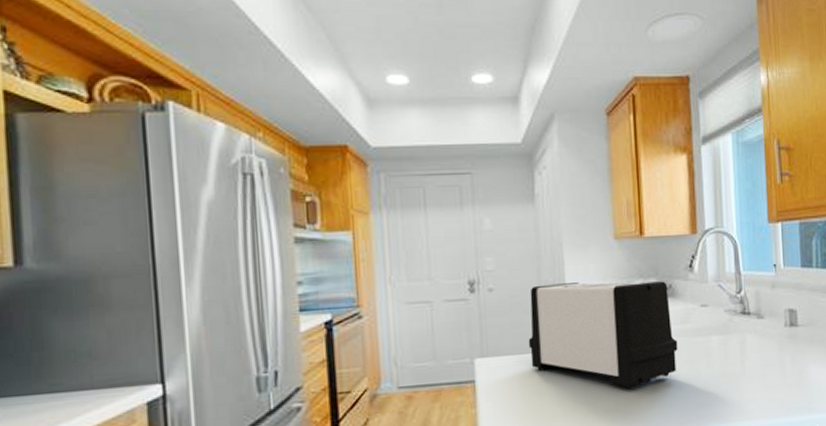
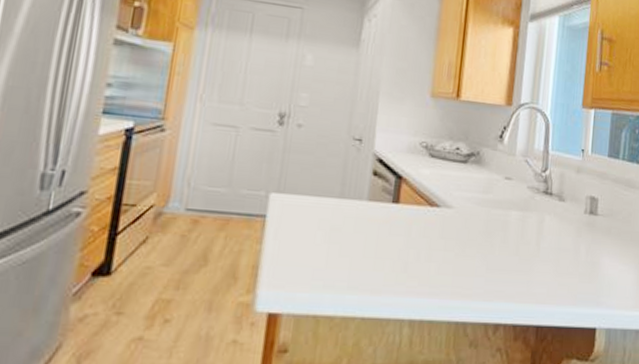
toaster: present [528,281,678,389] -> none [326,129,477,250]

